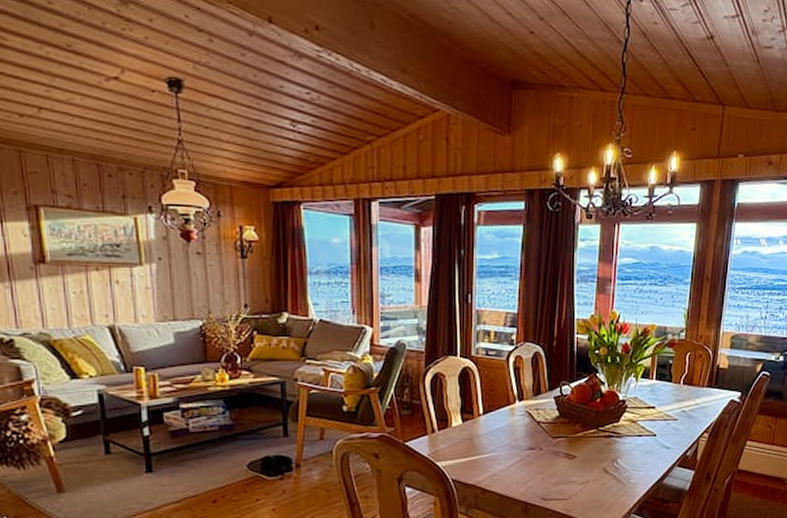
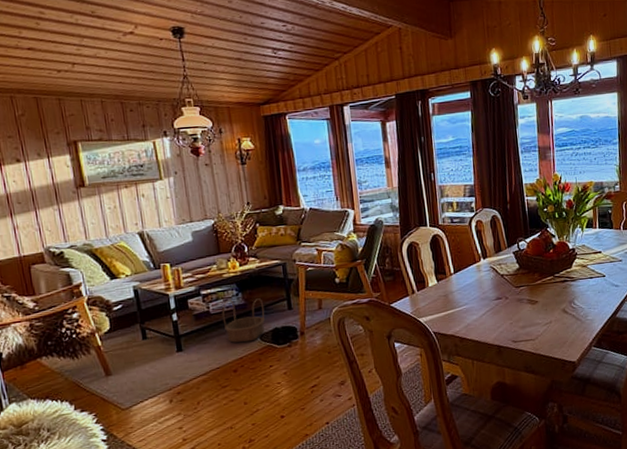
basket: none [203,417,255,470] -> present [221,298,265,343]

